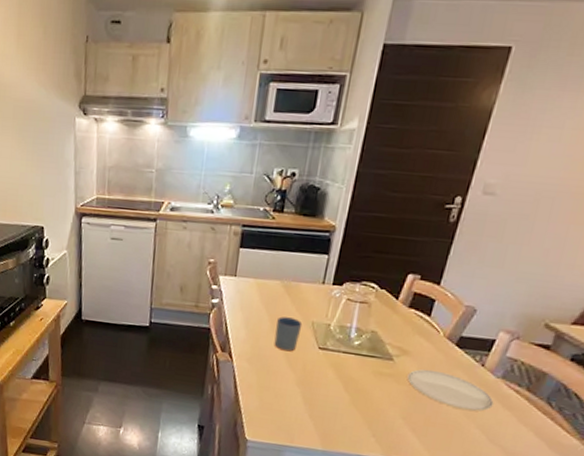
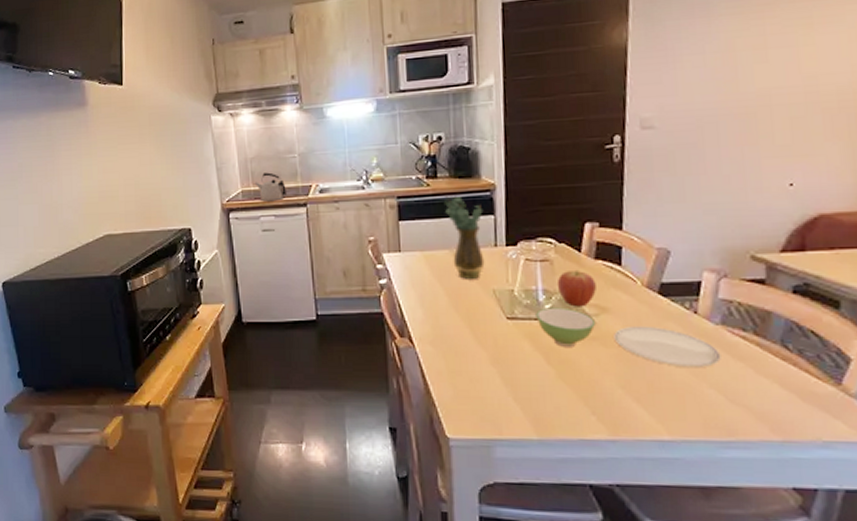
kettle: none [109,183,140,214] -> present [254,172,287,203]
mug: present [274,316,303,352] -> none [455,288,483,327]
vase: none [281,229,320,310] -> present [443,194,485,279]
bowl: none [344,343,396,380] -> present [535,307,597,347]
fruit: none [369,314,404,348] -> present [556,269,596,307]

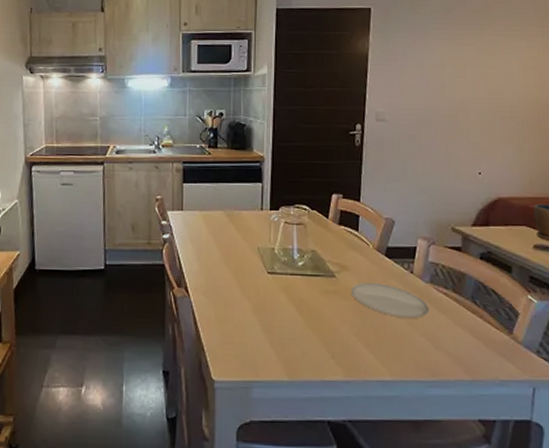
kettle: present [254,172,287,203] -> none [57,132,87,160]
vase: present [443,194,485,279] -> none [221,163,253,237]
bowl: present [535,307,597,347] -> none [291,264,338,299]
fruit: present [556,269,596,307] -> none [308,233,339,265]

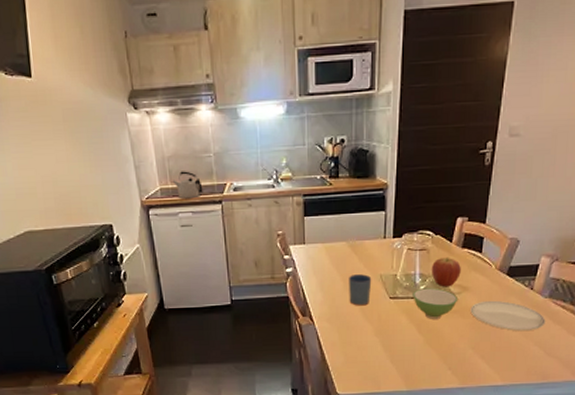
kettle: none [57,132,87,160] -> present [172,171,203,200]
mug: none [226,245,250,280] -> present [349,274,372,306]
bowl: none [291,264,338,299] -> present [412,288,458,319]
fruit: none [308,233,339,265] -> present [431,256,461,287]

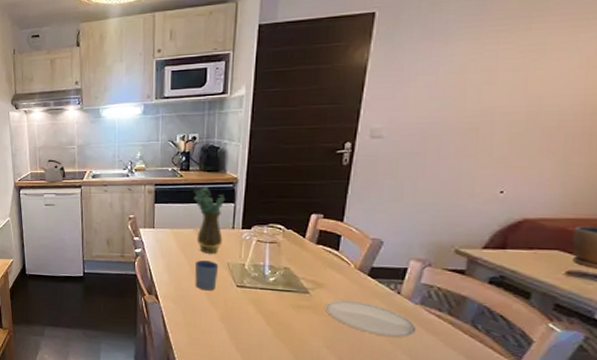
vase: none [343,193,376,266] -> present [193,184,226,253]
bowl: present [412,288,458,319] -> none [261,280,312,313]
fruit: present [431,256,461,287] -> none [281,251,315,282]

